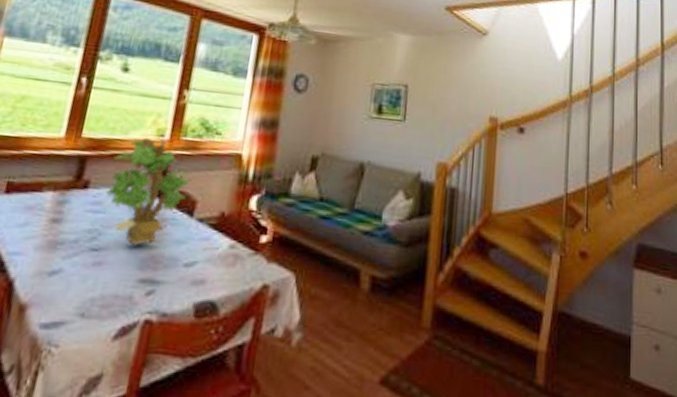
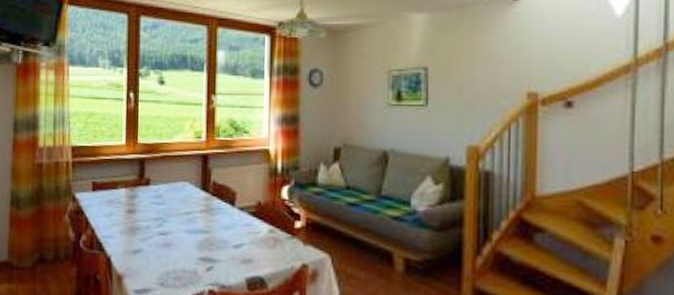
flower bouquet: present [106,137,192,246] -> none [164,139,229,231]

